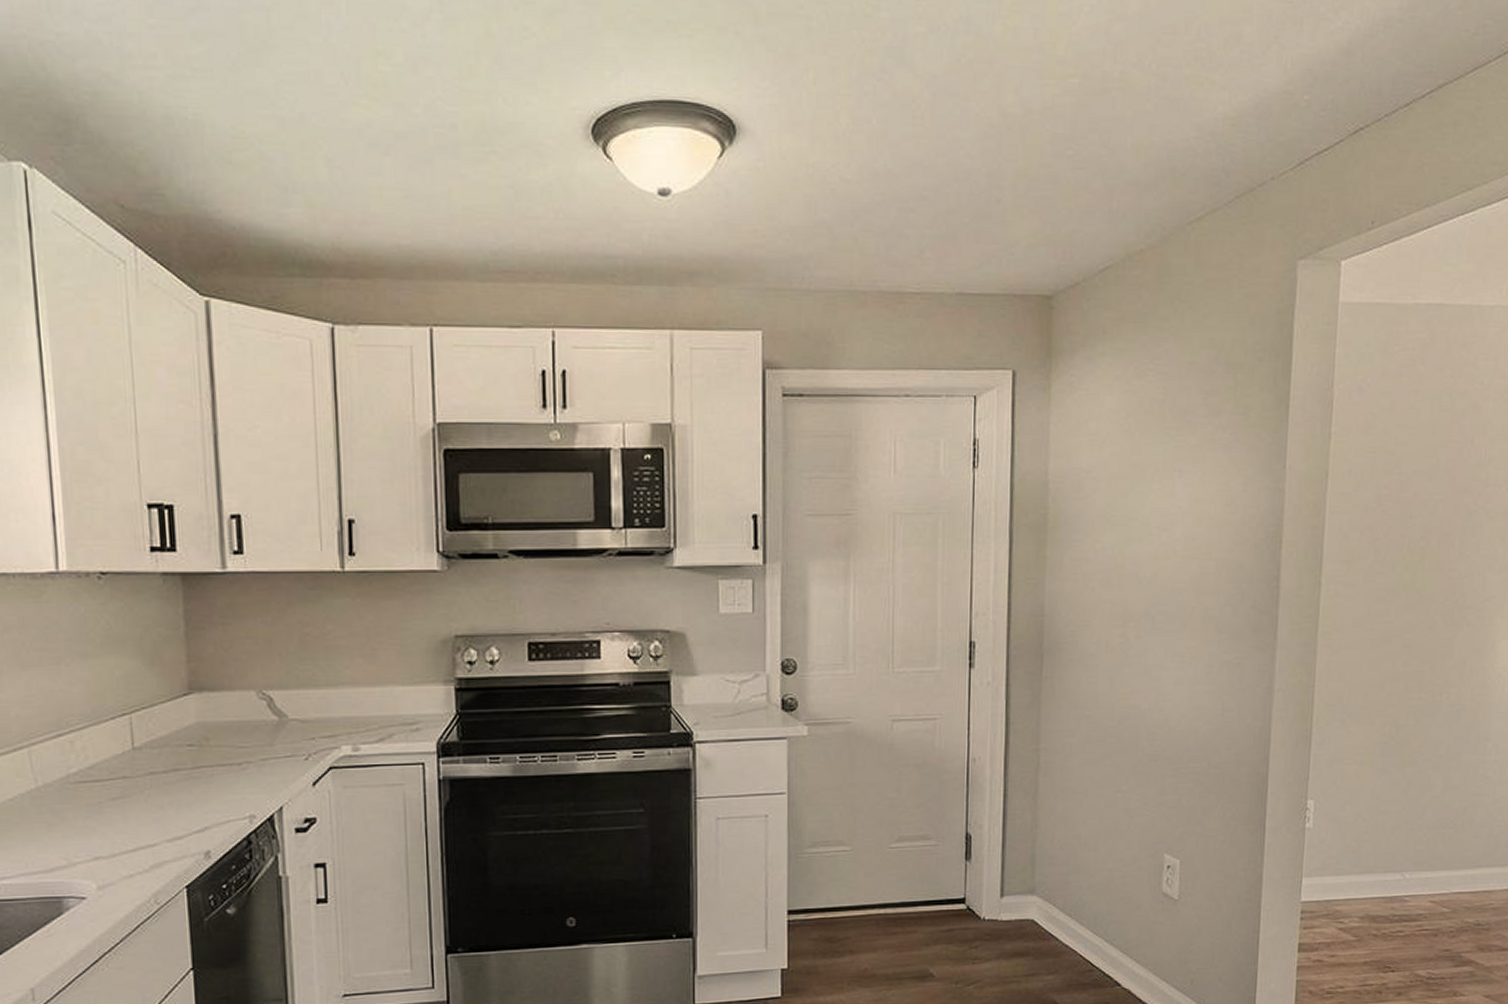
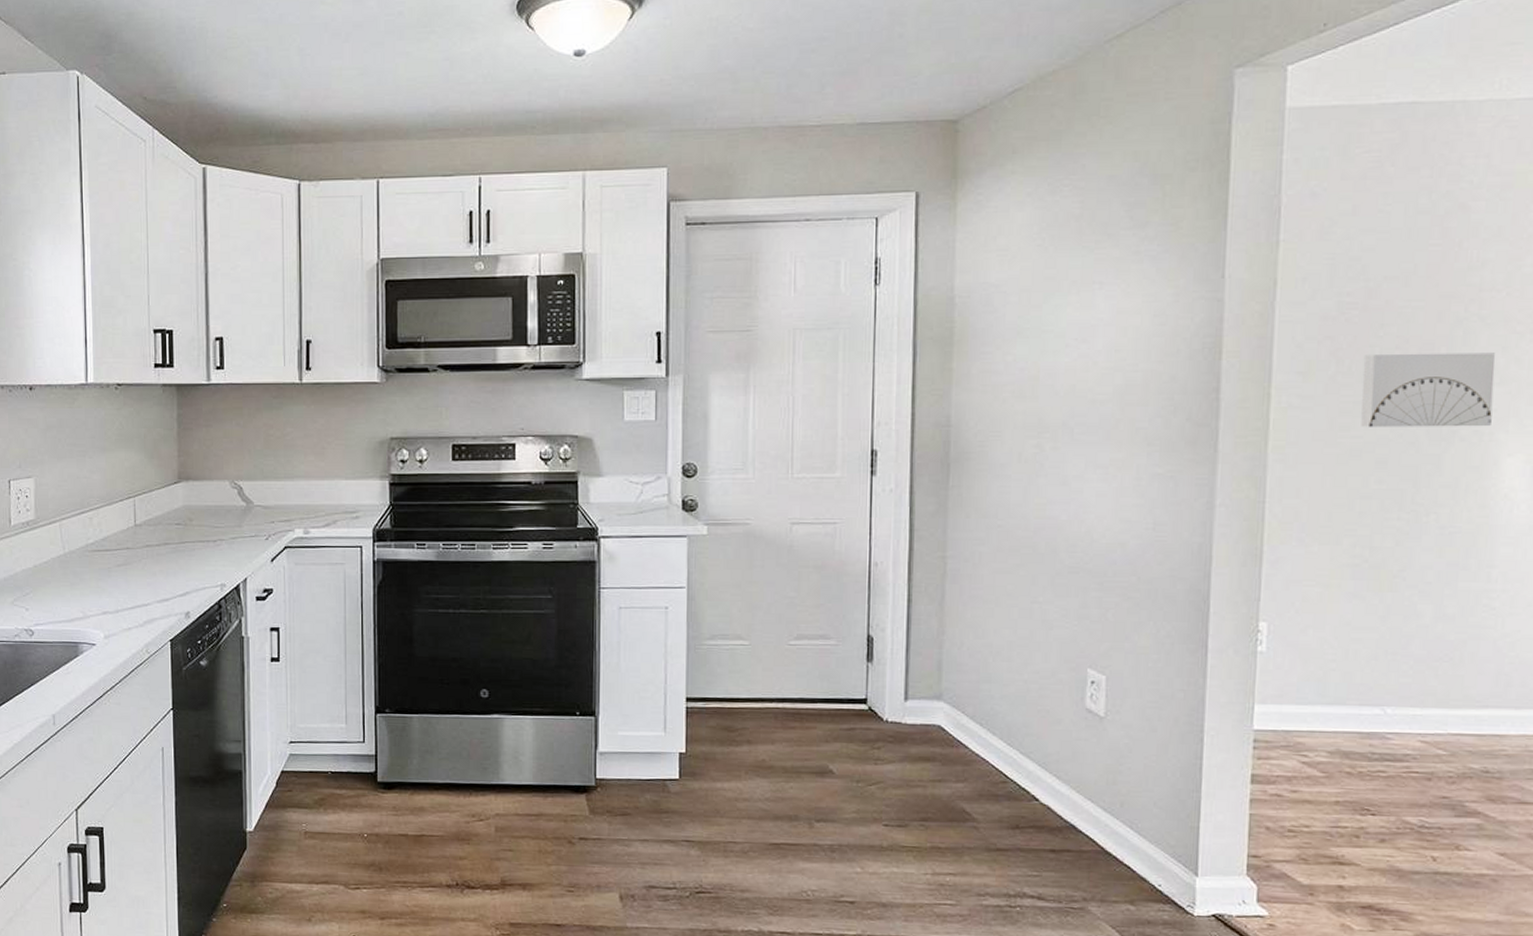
wall art: none [1392,543,1496,613] -> present [1361,352,1496,427]

